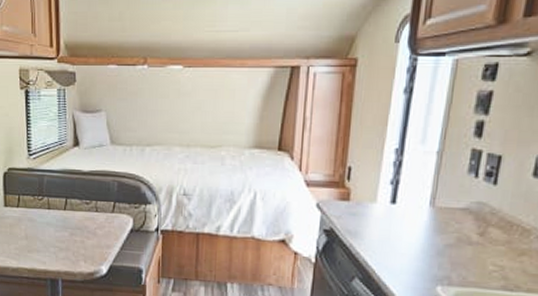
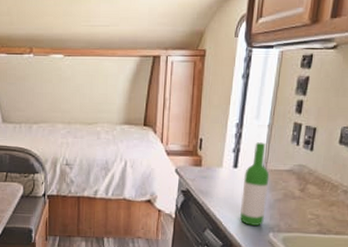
wine bottle: none [398,173,438,278] -> present [240,142,270,227]

